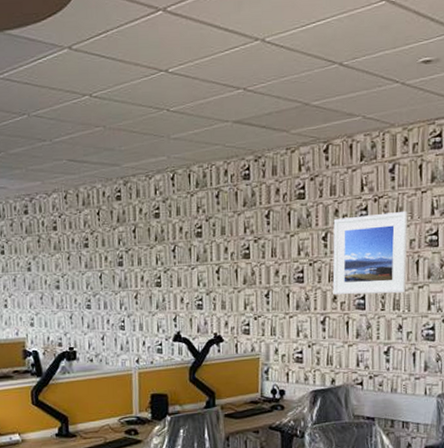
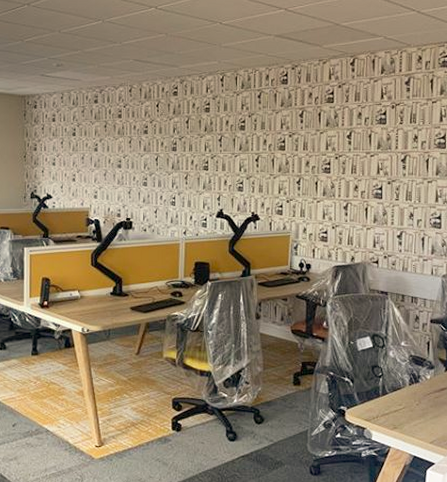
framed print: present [332,210,408,295] -> none [355,117,420,186]

